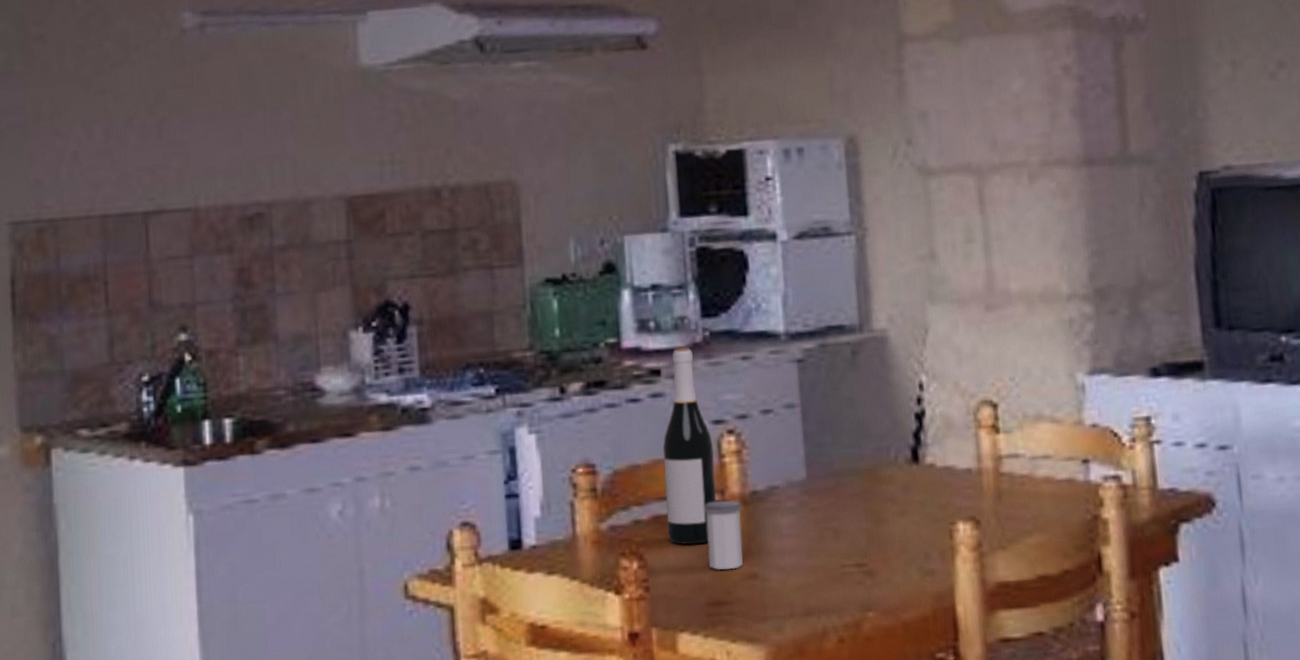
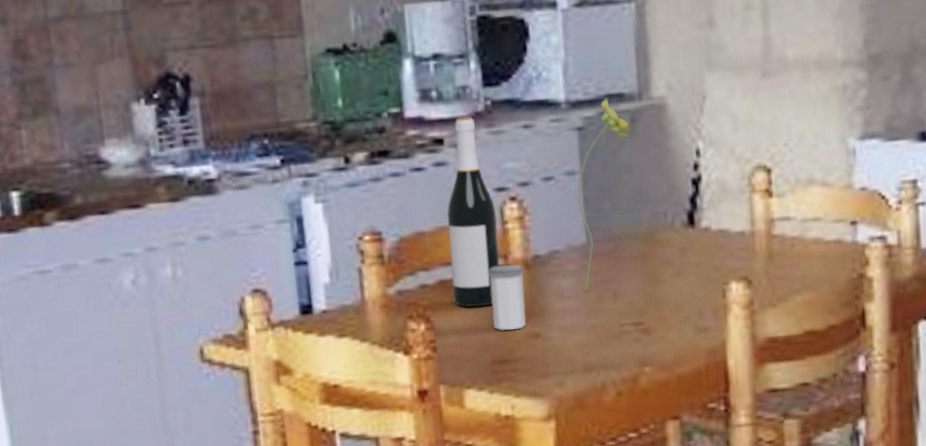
flower: none [797,329,851,529] -> present [577,97,630,291]

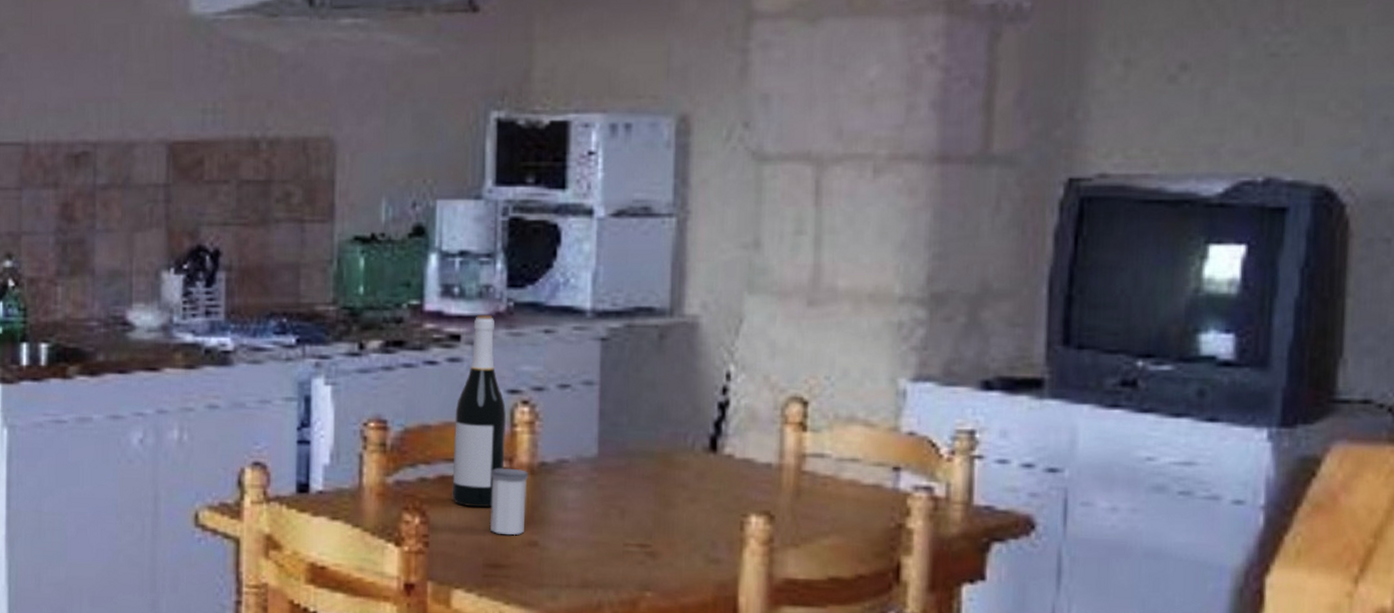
flower: present [577,97,630,291] -> none [590,310,657,505]

